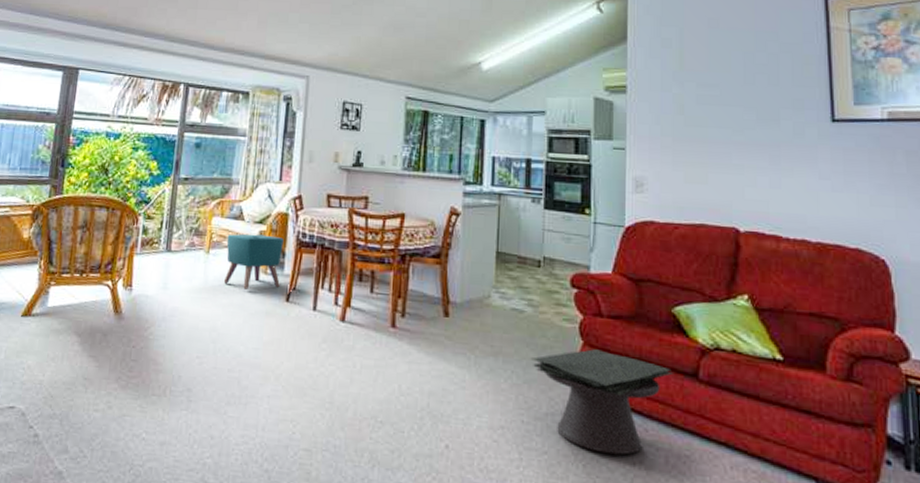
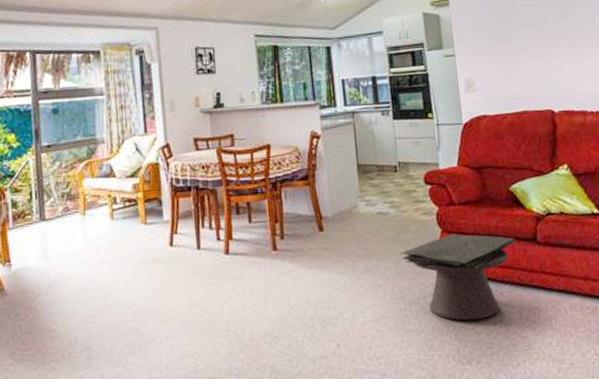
ottoman: present [223,234,285,290] -> none [101,186,162,243]

